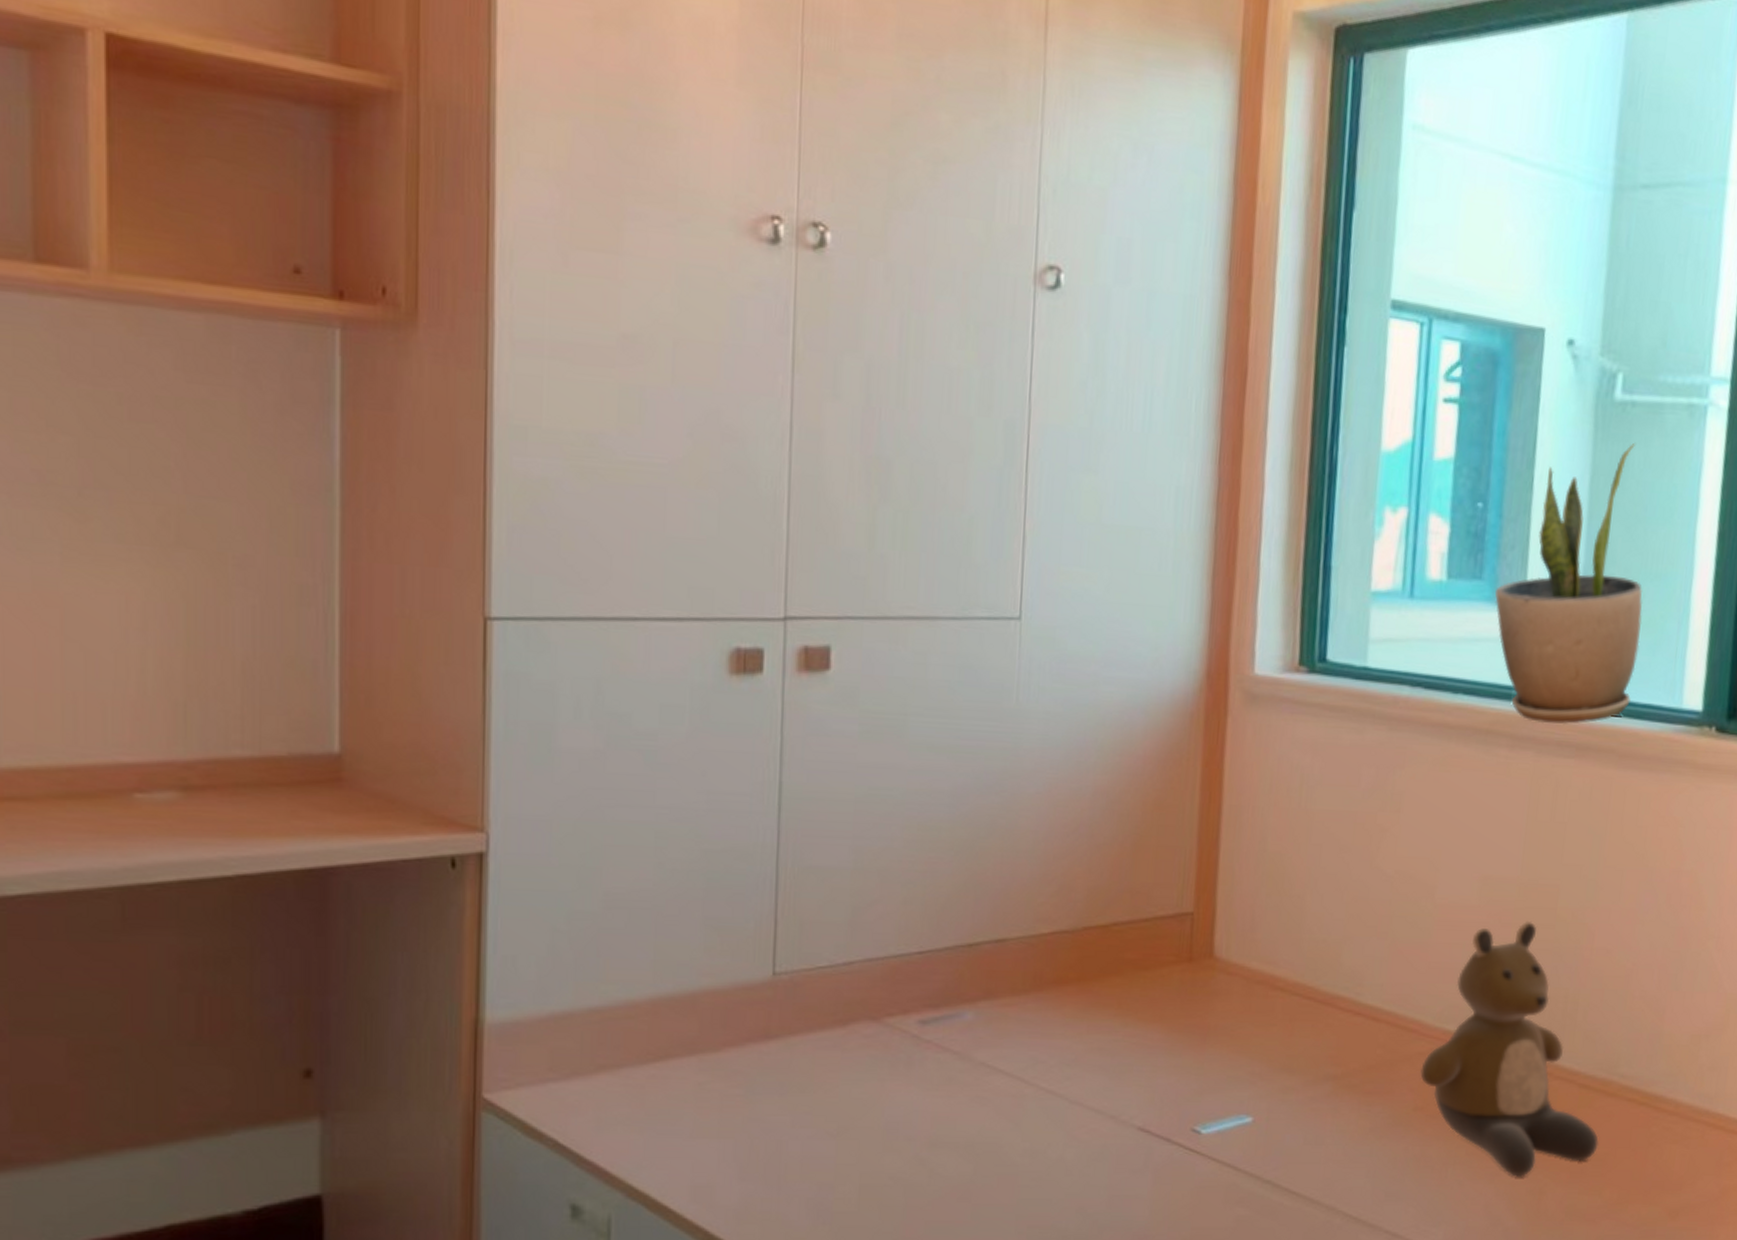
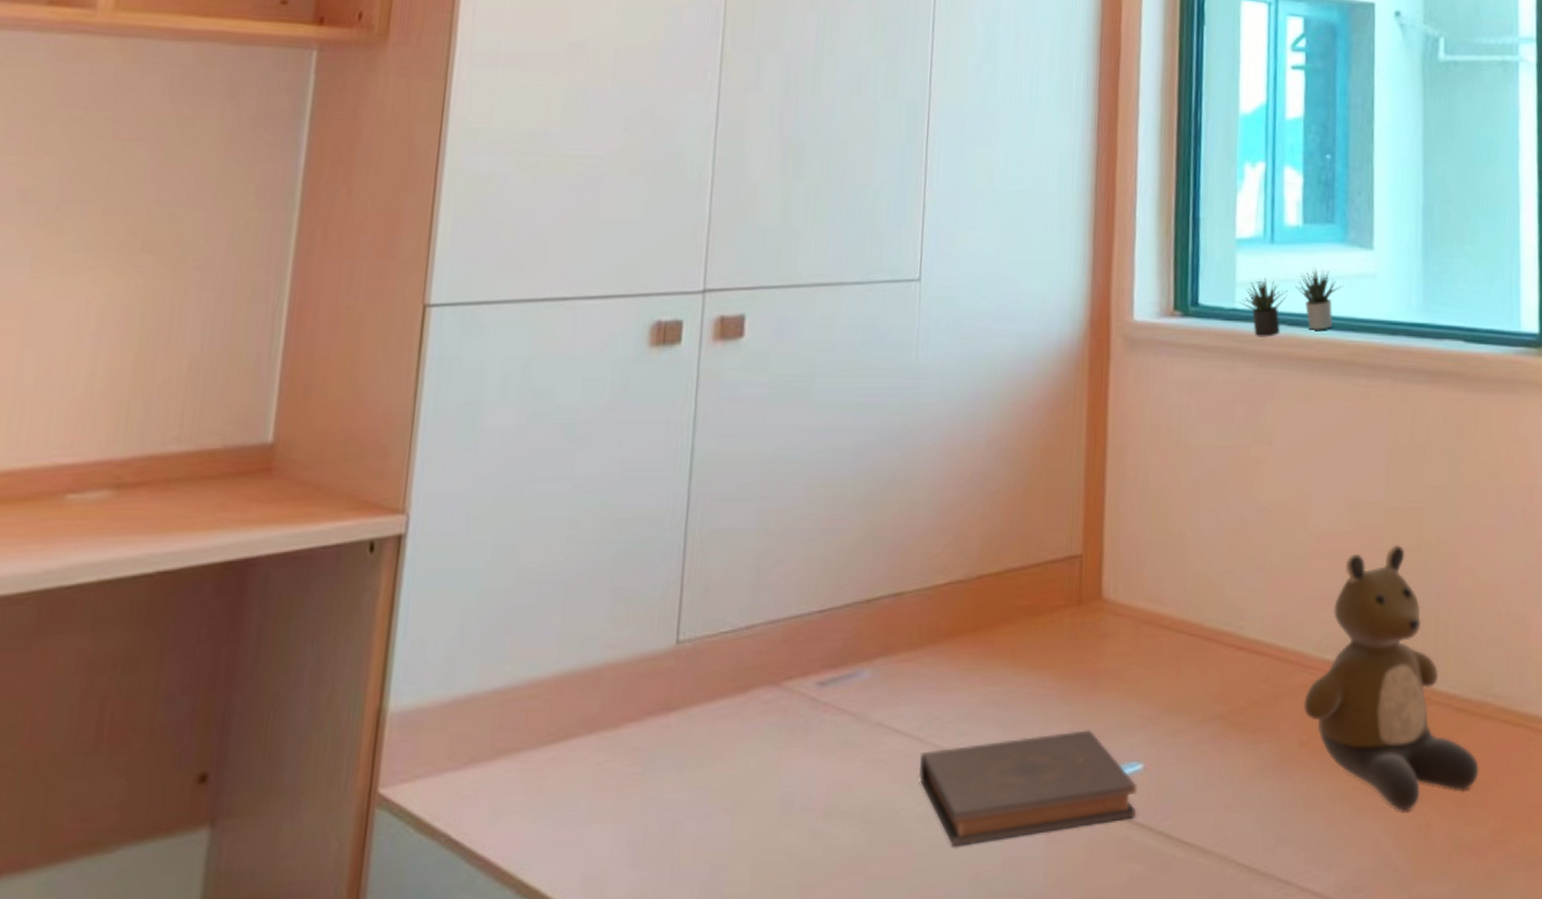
book: none [1024,1082,1246,1182] -> present [919,730,1137,847]
succulent plant: none [1369,627,1489,700] -> present [1237,268,1344,338]
potted plant: present [1495,442,1643,725] -> none [1347,96,1479,353]

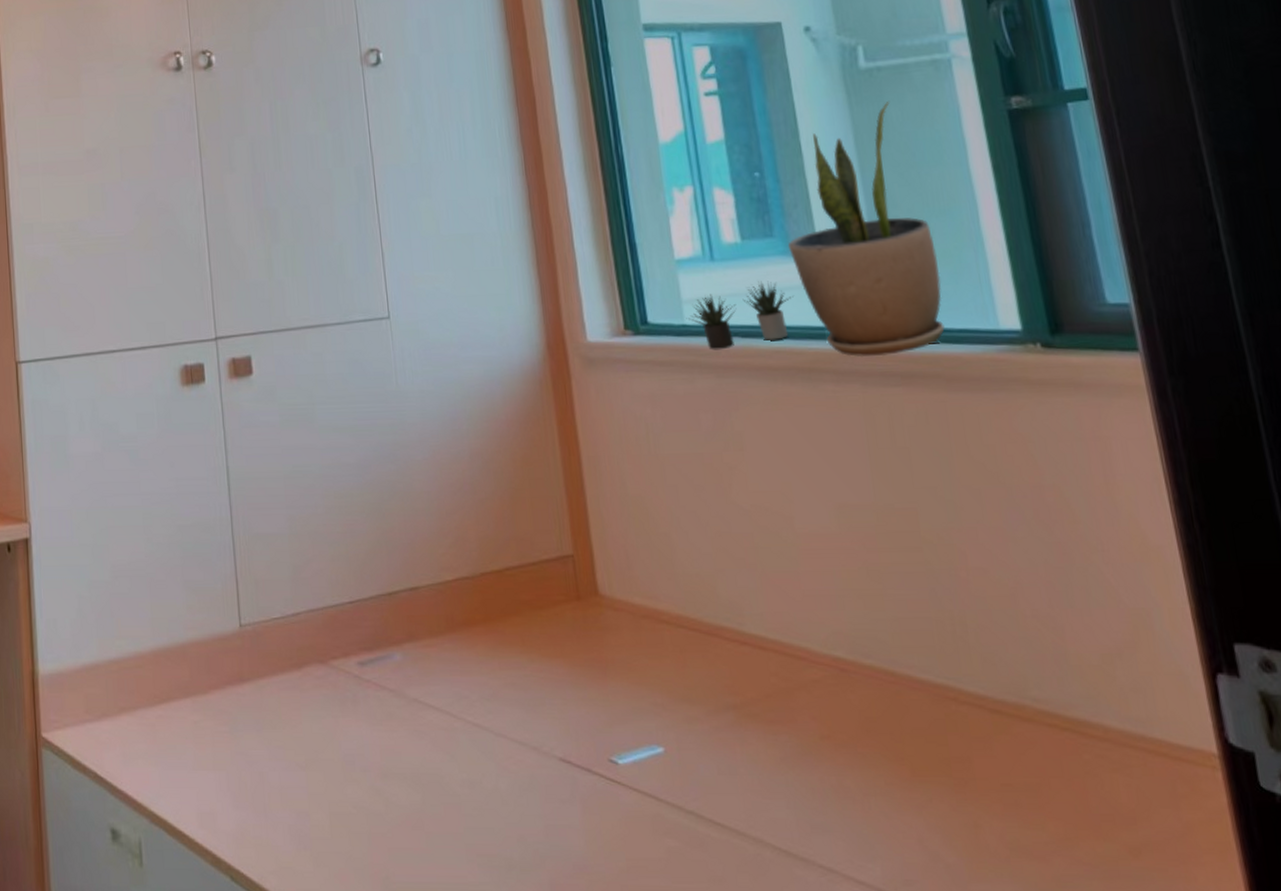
book: present [919,730,1137,847] -> none [456,713,664,811]
bear: present [1303,544,1479,811] -> none [818,544,1028,809]
potted plant: none [1347,96,1479,353] -> present [788,100,945,358]

